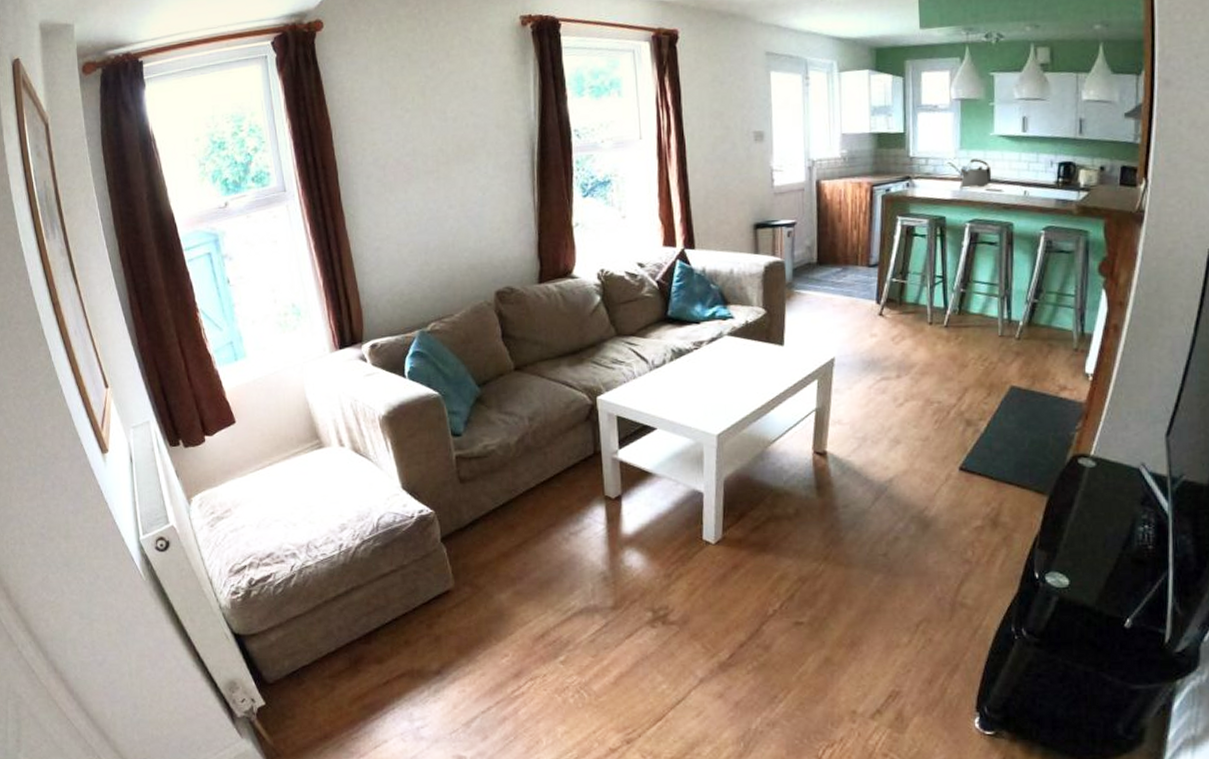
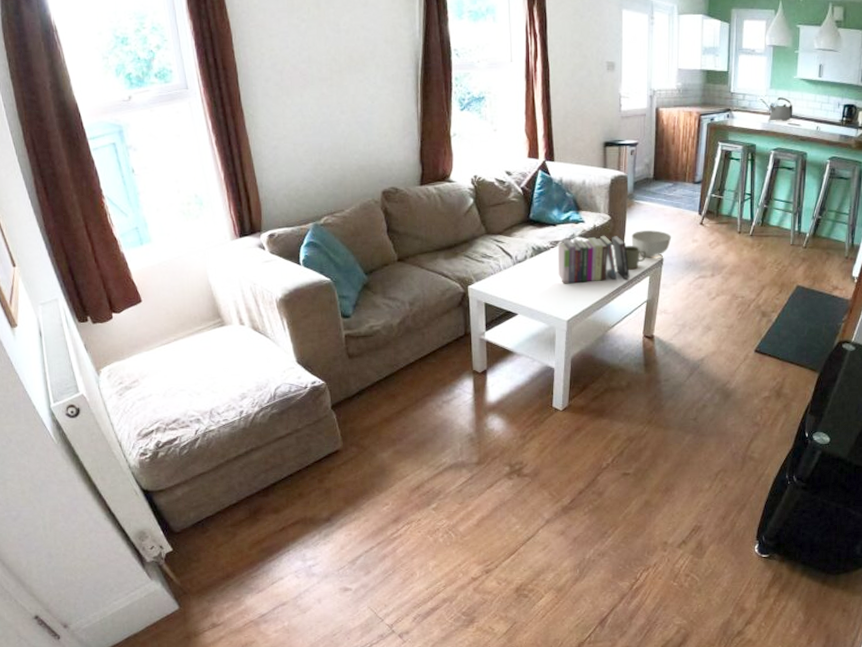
books: none [702,331,793,392] -> present [557,235,630,284]
mug: none [786,343,812,373] -> present [625,245,646,270]
bowl: none [792,324,844,358] -> present [631,230,672,258]

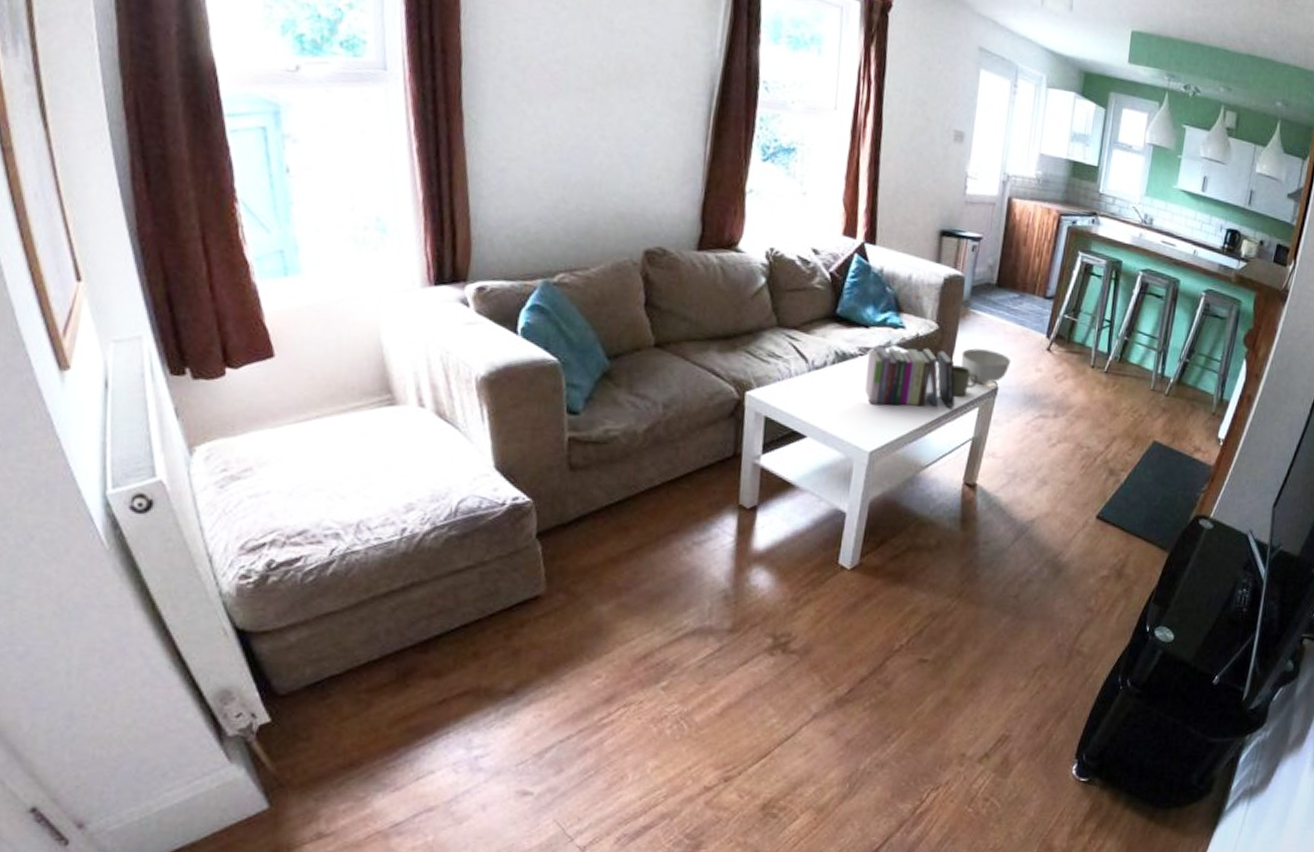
kettle: present [768,97,793,122] -> none [1139,208,1170,239]

